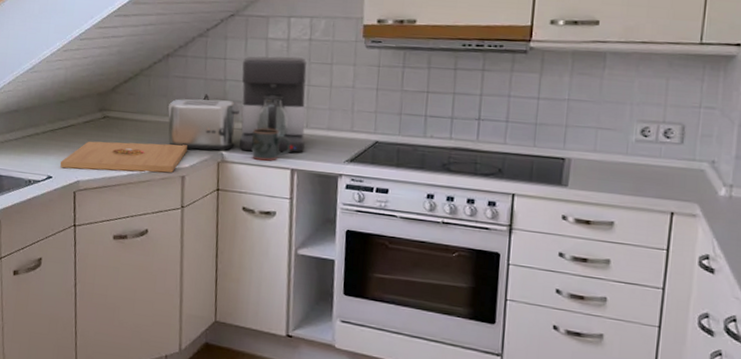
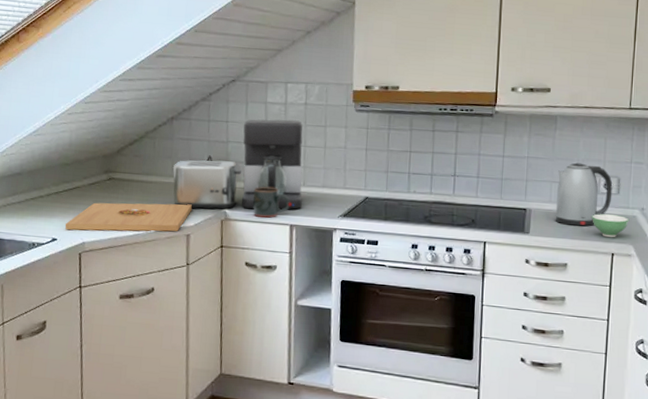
kettle: none [600,106,675,181] -> present [555,162,613,227]
bowl: none [645,166,696,195] -> present [591,214,630,238]

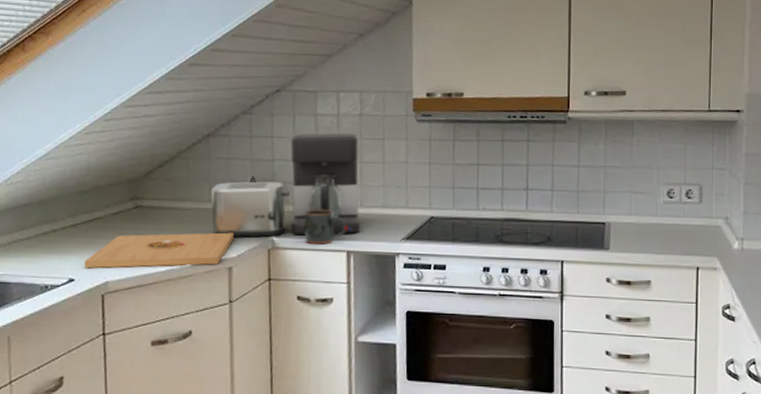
kettle: present [555,162,613,227] -> none [636,170,695,240]
bowl: present [591,214,630,238] -> none [673,225,714,251]

